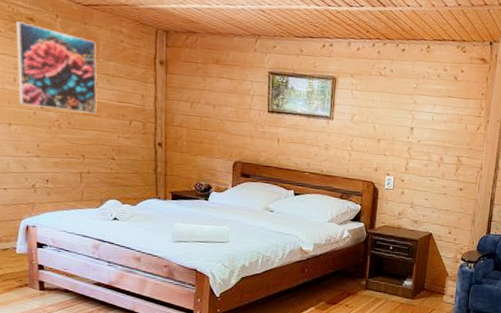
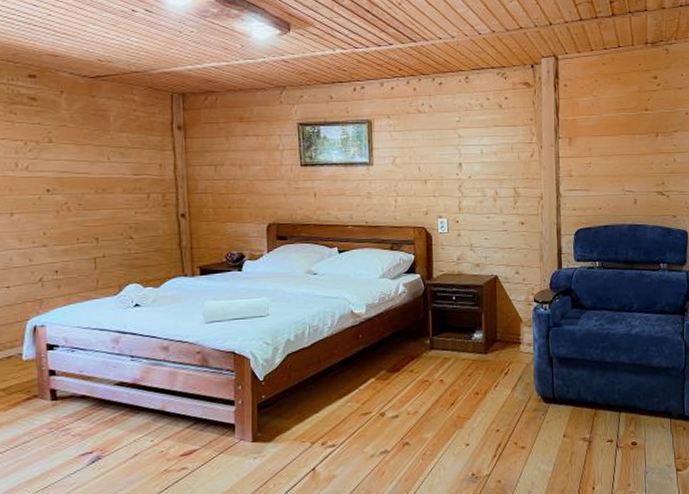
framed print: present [16,21,97,114] -> none [16,103,110,192]

